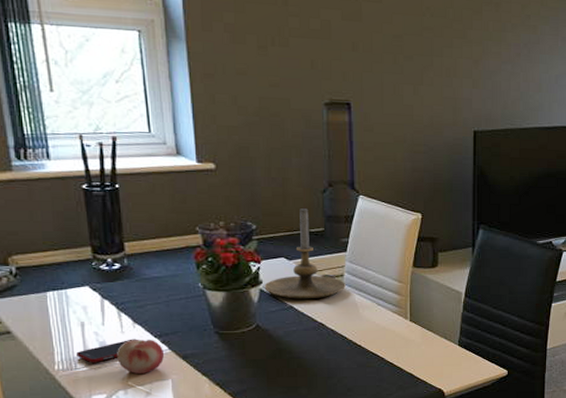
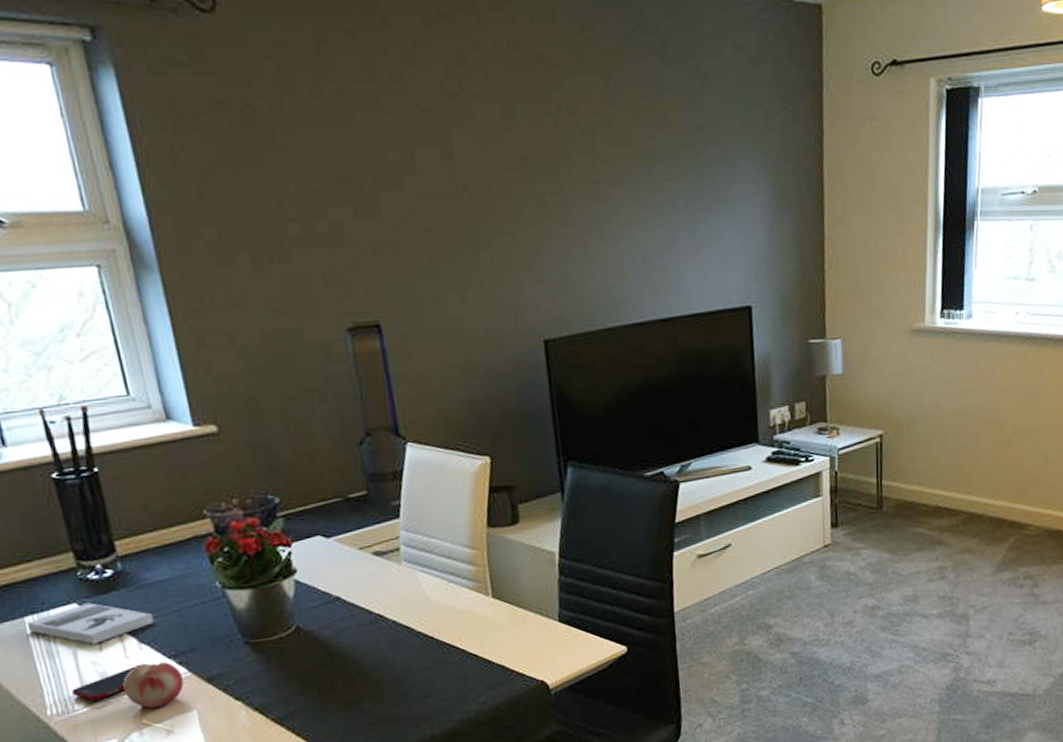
book: none [47,287,148,319] -> present [26,602,155,644]
candle holder: present [264,208,346,299] -> none [299,468,404,588]

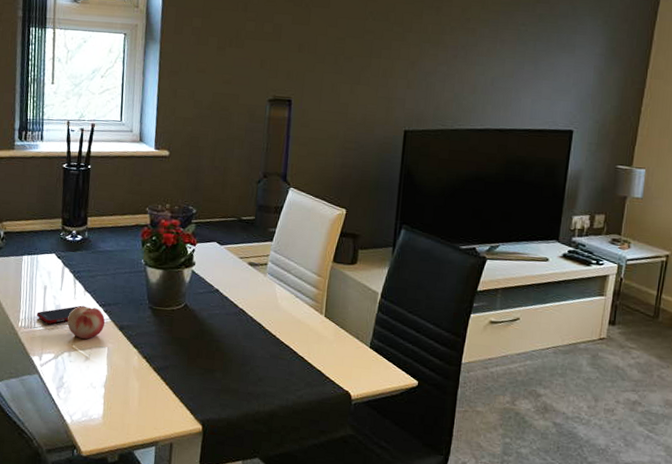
book: present [26,602,155,644] -> none [23,255,98,285]

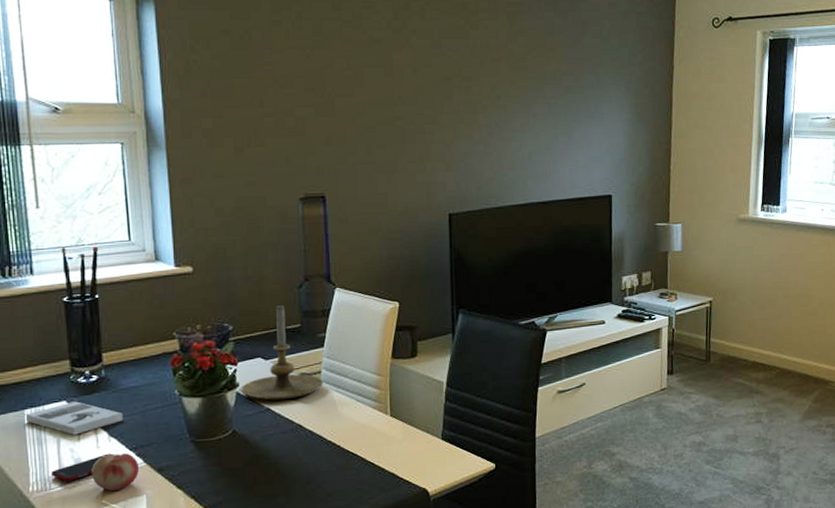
book: none [23,255,98,285] -> present [25,401,124,435]
candle holder: none [196,197,268,285] -> present [241,305,323,401]

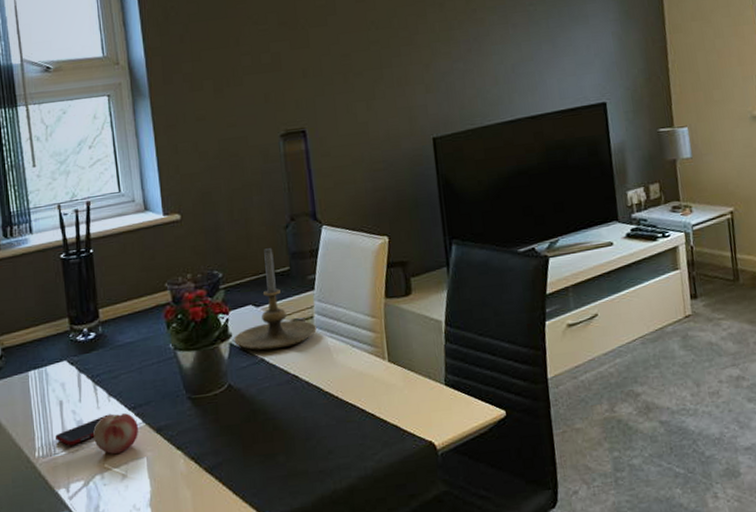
book: present [25,401,124,435] -> none [29,360,122,396]

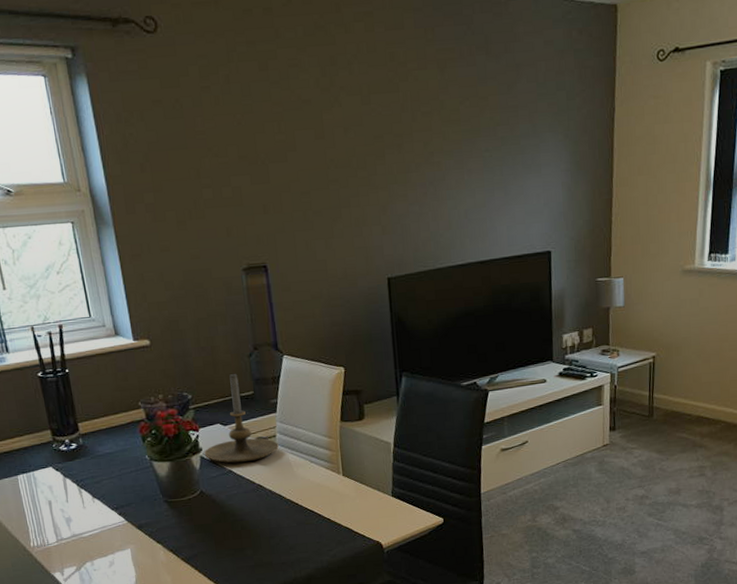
cell phone: present [56,414,113,446] -> none [47,513,98,538]
fruit: present [93,413,139,454] -> none [81,512,122,546]

